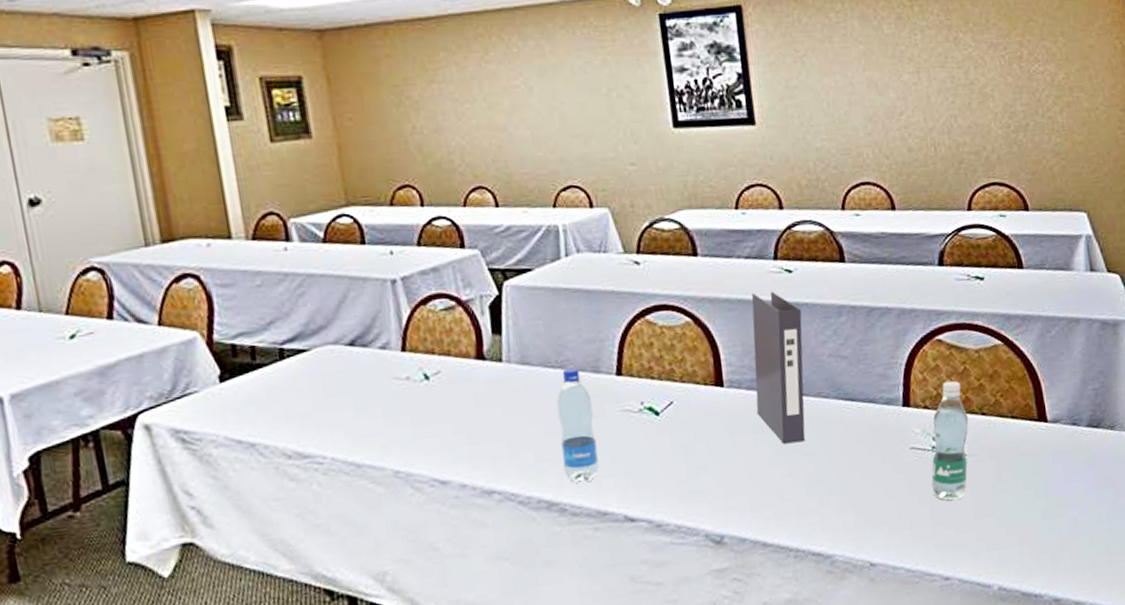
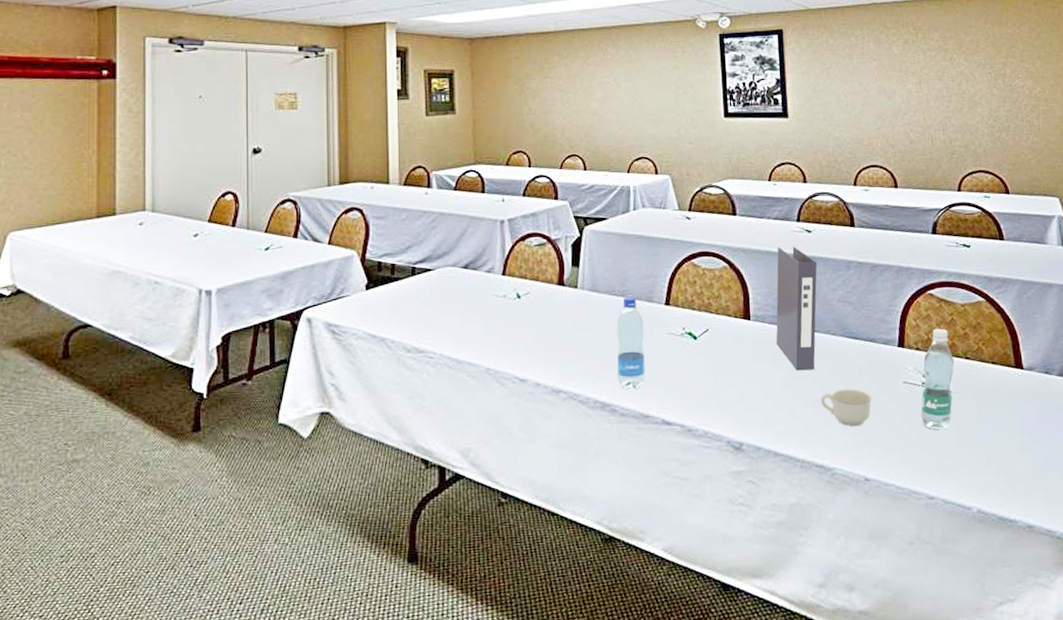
cup: none [814,460,874,505] -> present [821,389,872,426]

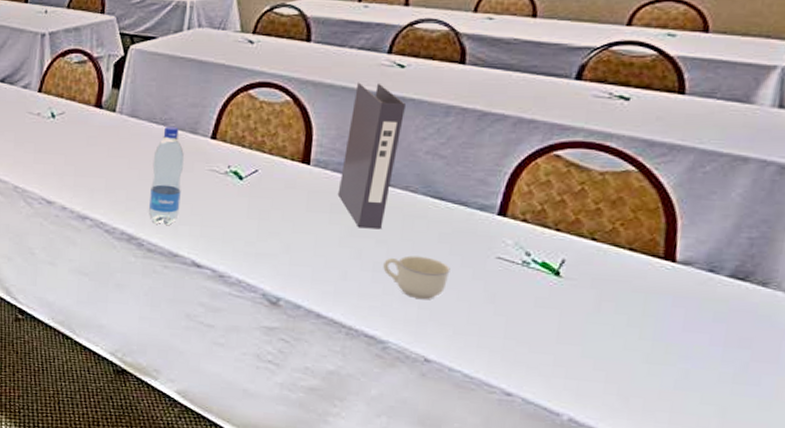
bottle: present [921,328,955,430] -> none [512,198,575,320]

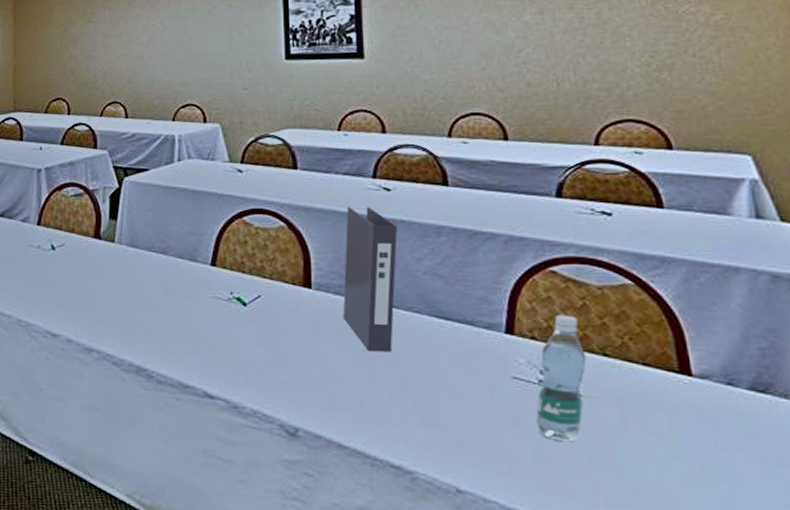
bottle: present [148,126,185,226] -> none [154,254,187,356]
cup: present [383,255,450,299] -> none [399,378,468,424]
bottle: none [512,198,575,320] -> present [536,314,587,442]

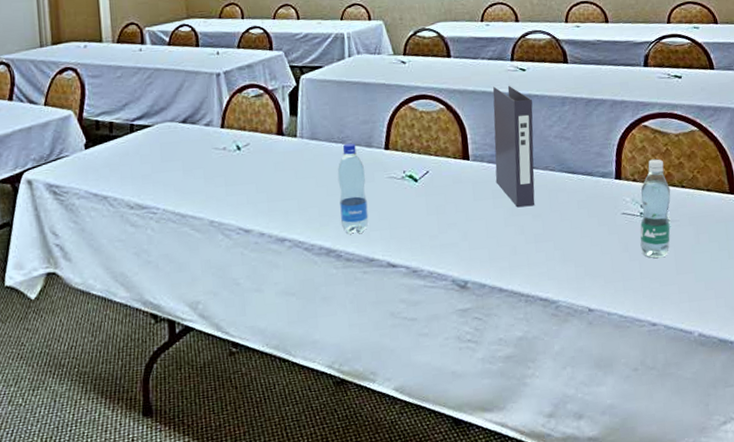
bottle: none [154,254,187,356] -> present [337,143,369,234]

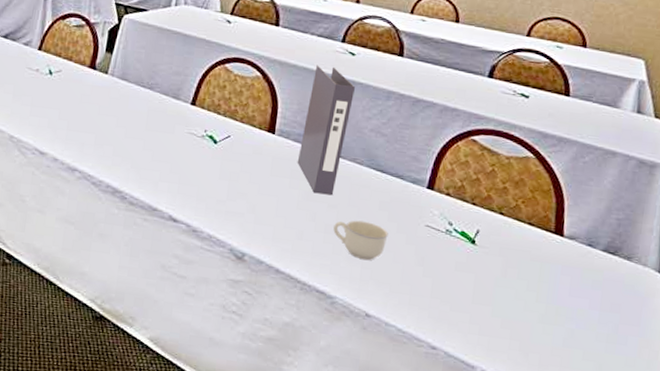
bottle: present [337,143,369,234] -> none [132,90,167,182]
cup: none [542,222,592,259] -> present [333,220,388,260]
bottle: present [640,159,671,259] -> none [438,177,487,282]

